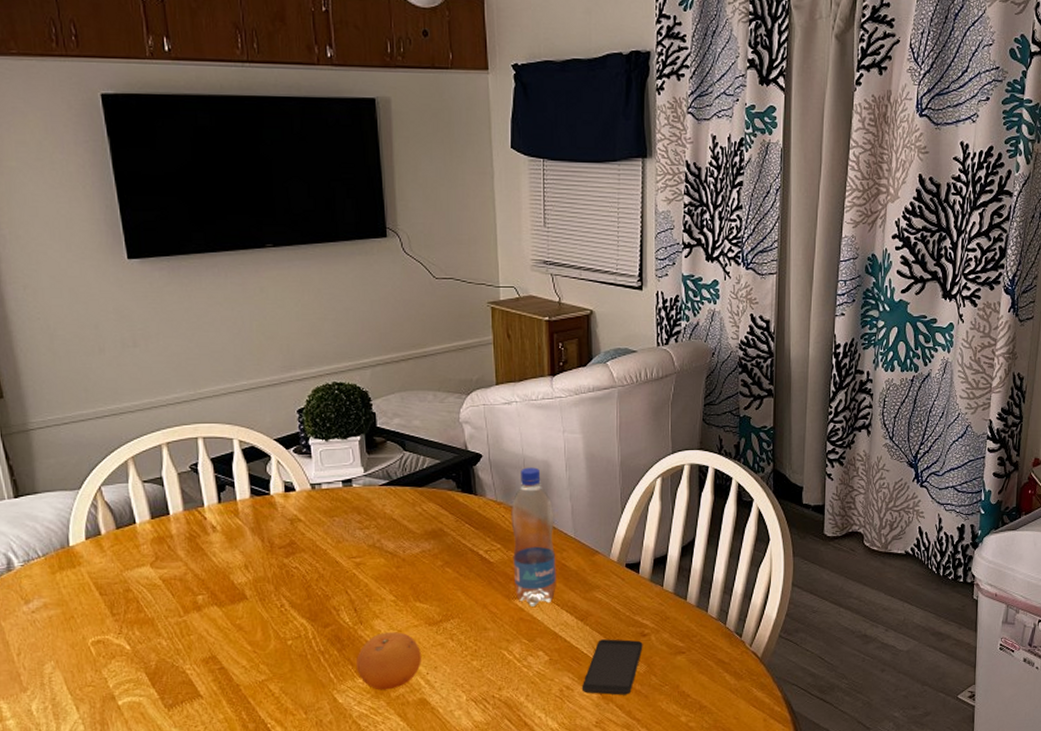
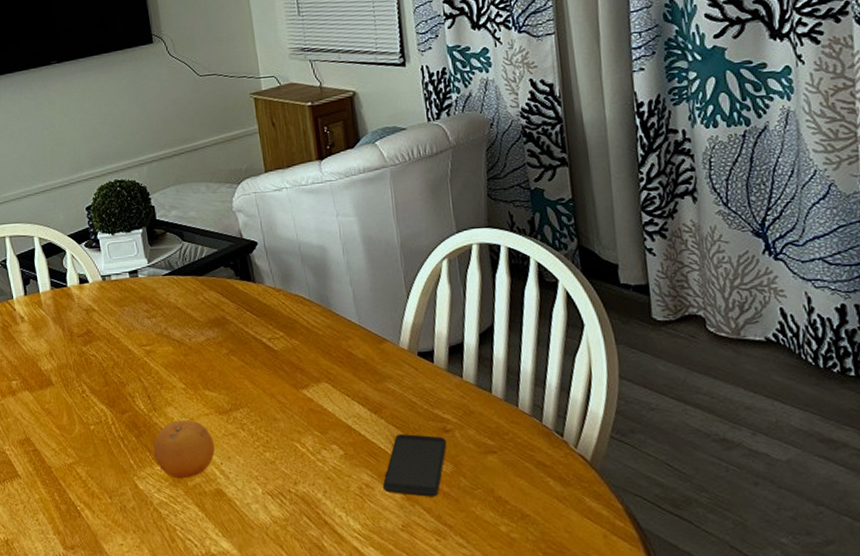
bottle: present [511,467,556,607] -> none [290,253,345,397]

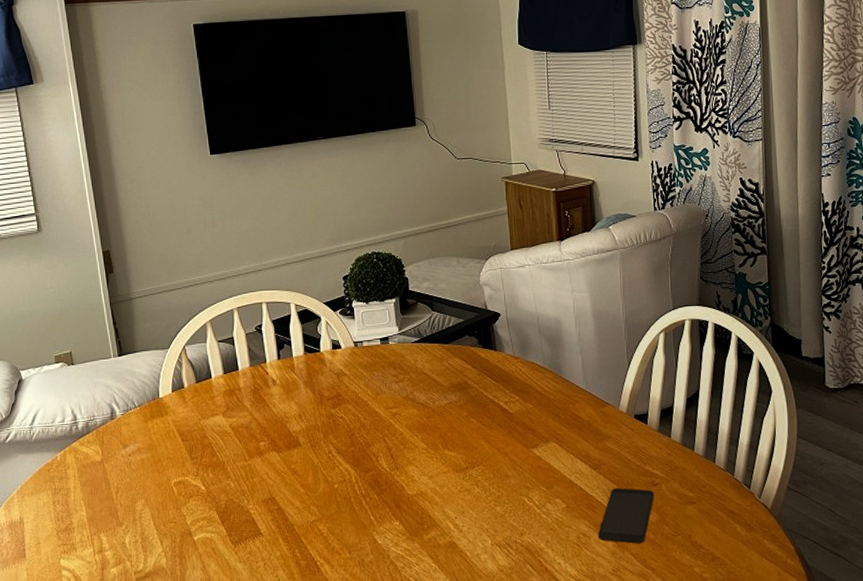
fruit: present [153,420,215,479] -> none [392,478,450,533]

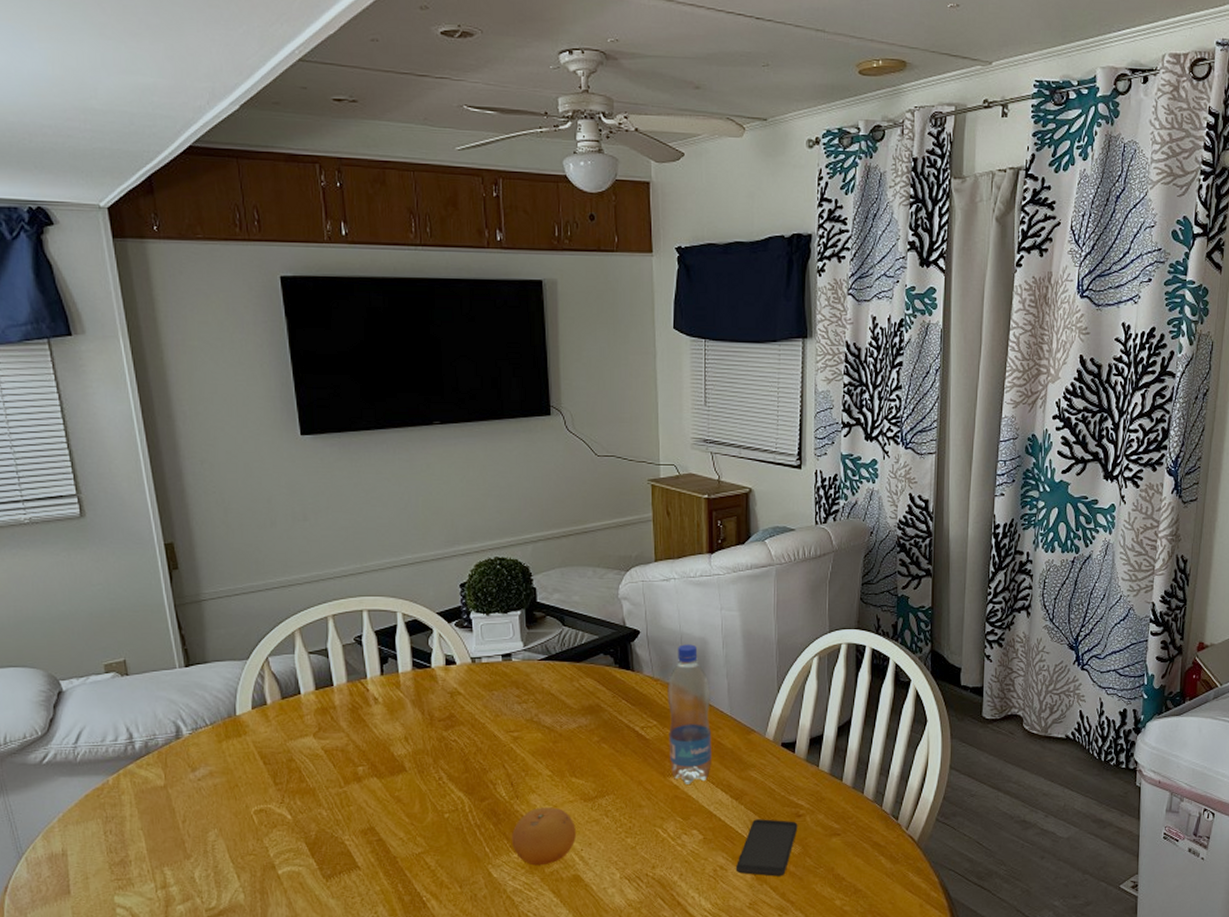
fruit: none [392,478,450,533] -> present [511,807,576,866]
bottle: none [527,324,571,455] -> present [667,644,712,784]

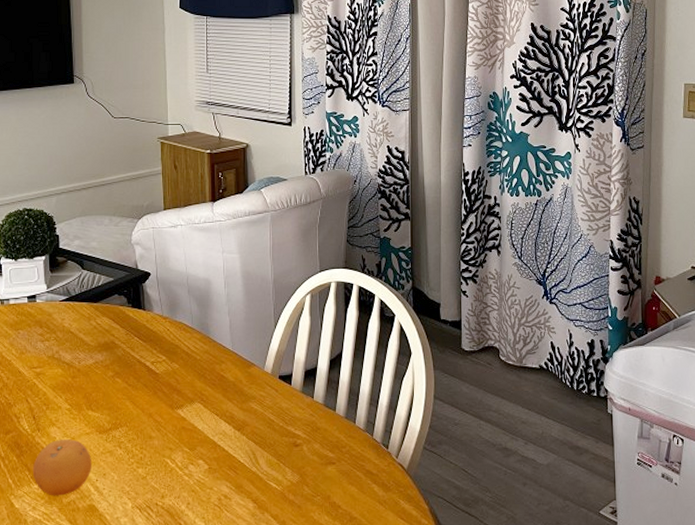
bottle: present [667,644,712,784] -> none [175,284,216,416]
mobile phone: present [735,819,798,877] -> none [238,449,296,505]

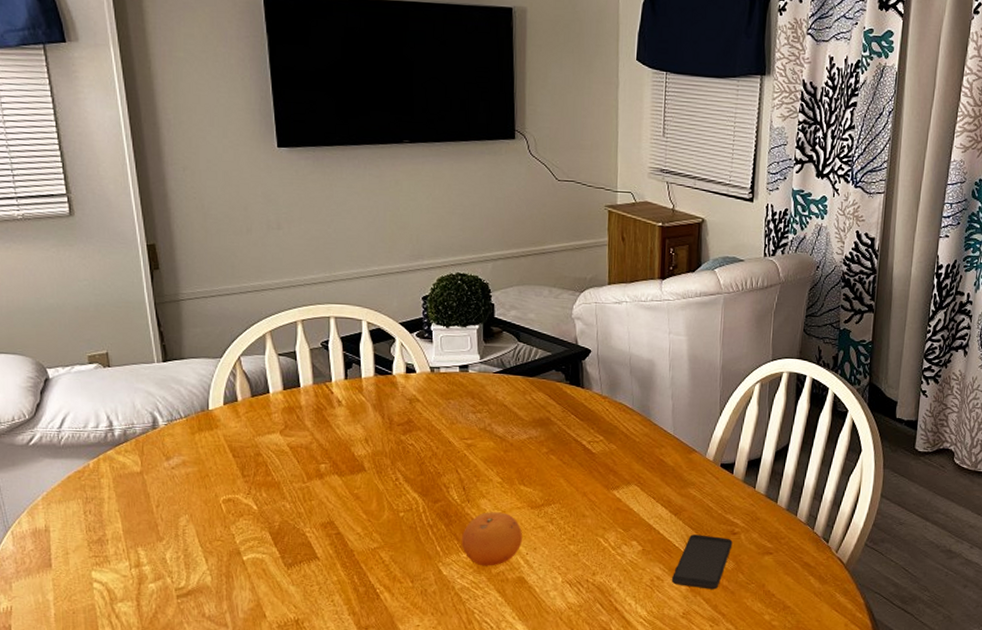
mobile phone: none [238,449,296,505] -> present [671,534,733,590]

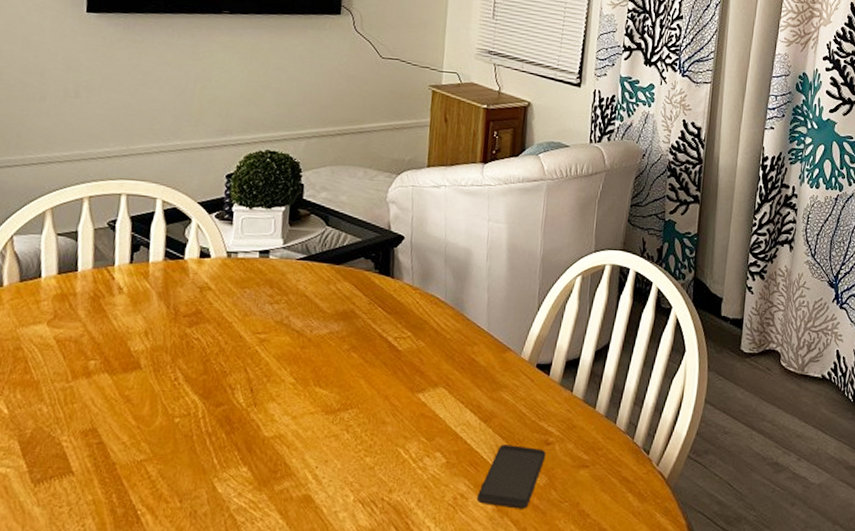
fruit: present [461,512,522,566] -> none [242,417,313,482]

